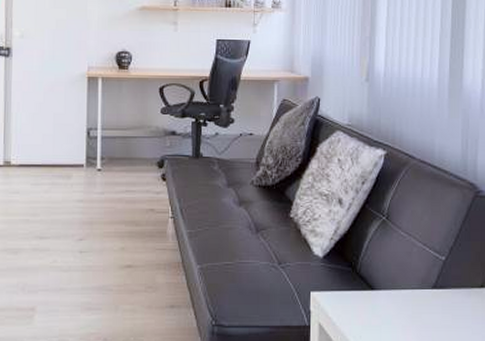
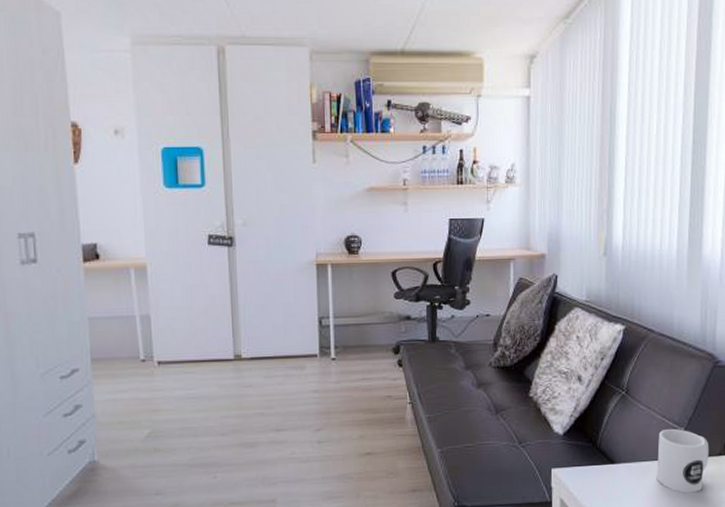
mug: none [417,257,471,325] -> present [656,428,710,493]

